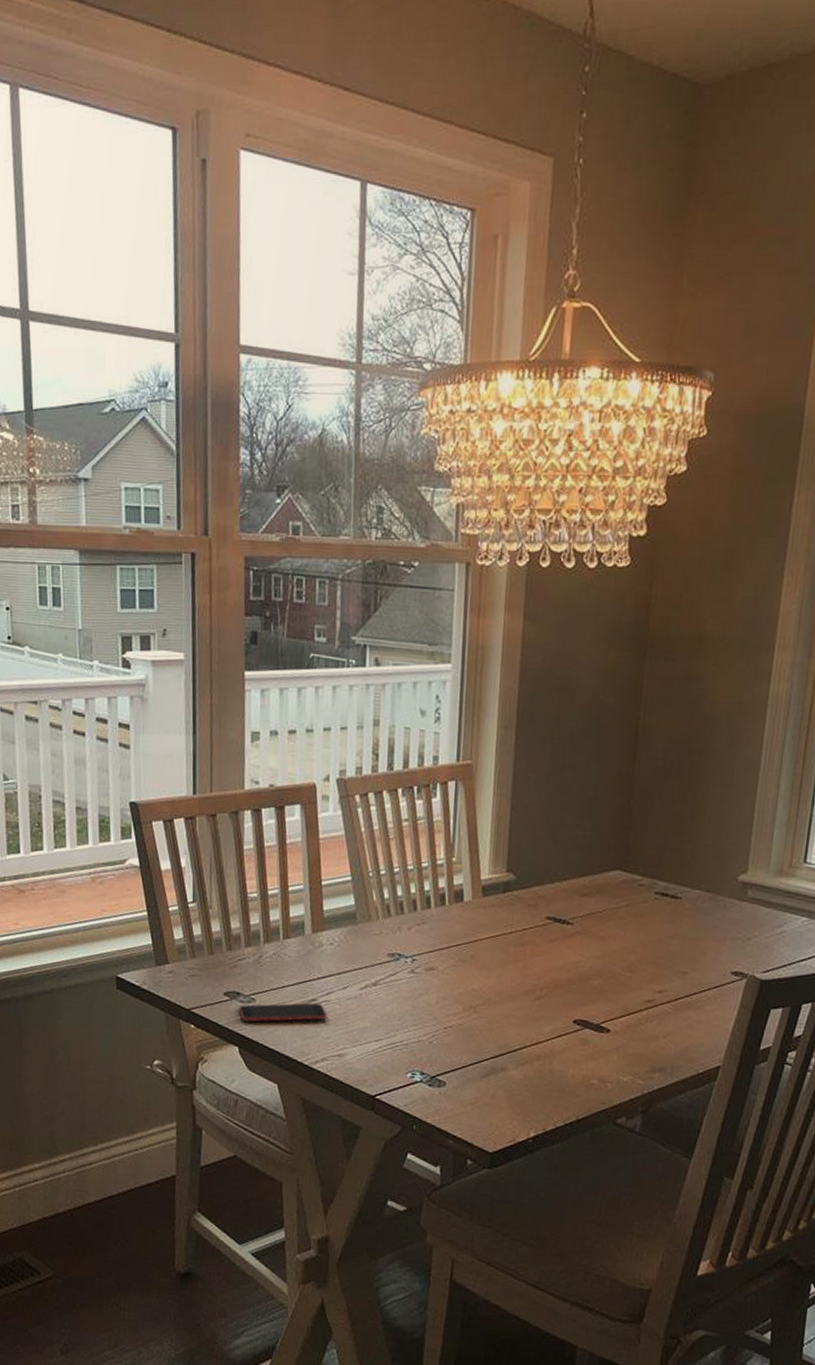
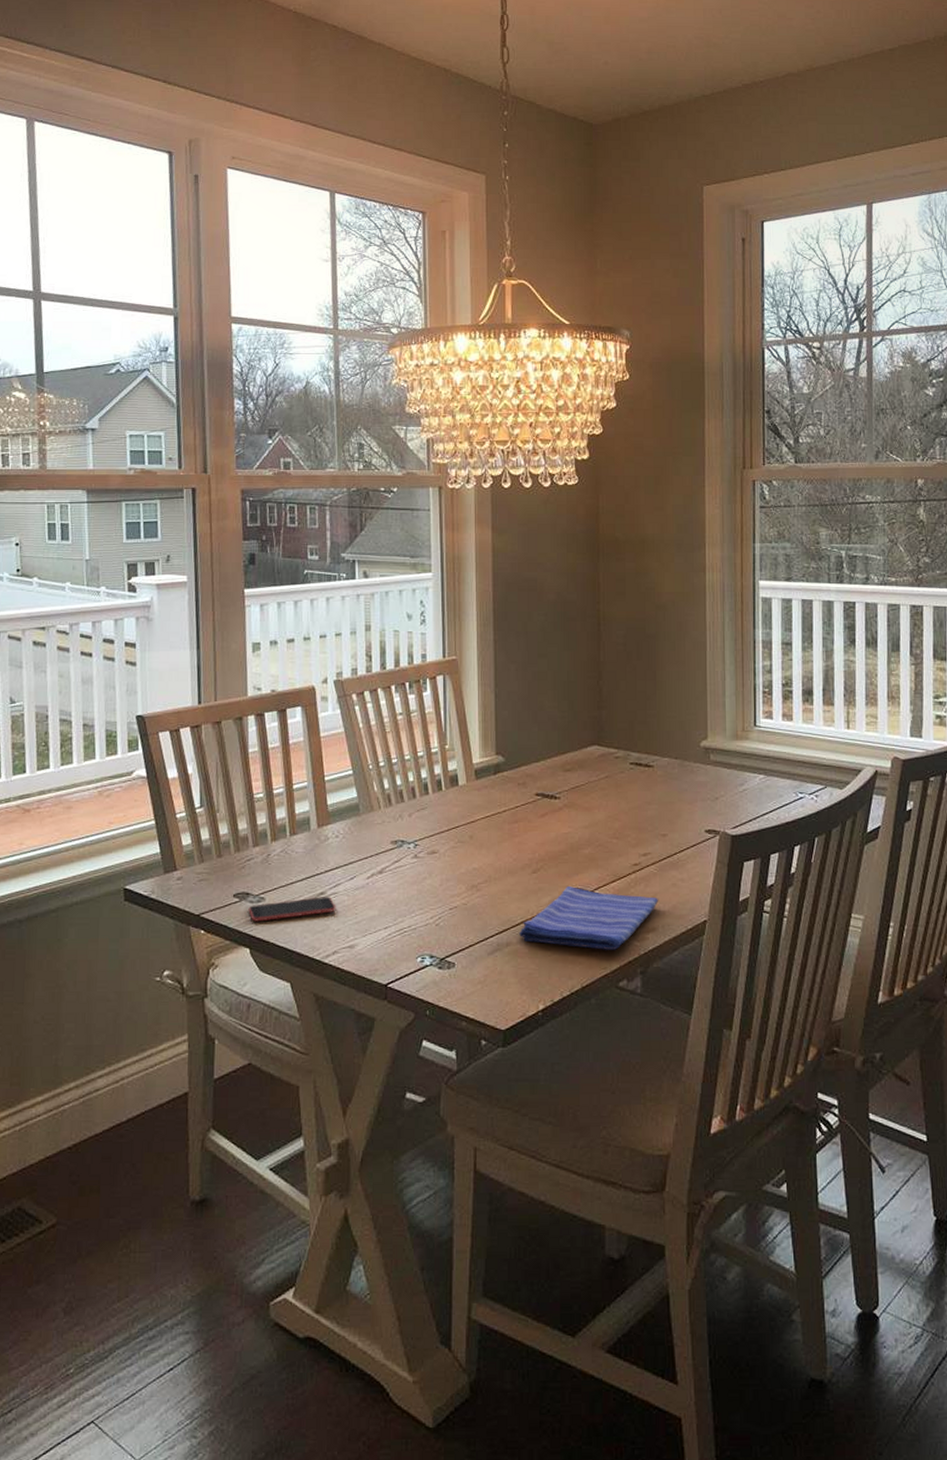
dish towel: none [515,1017,671,1086] -> present [519,886,659,950]

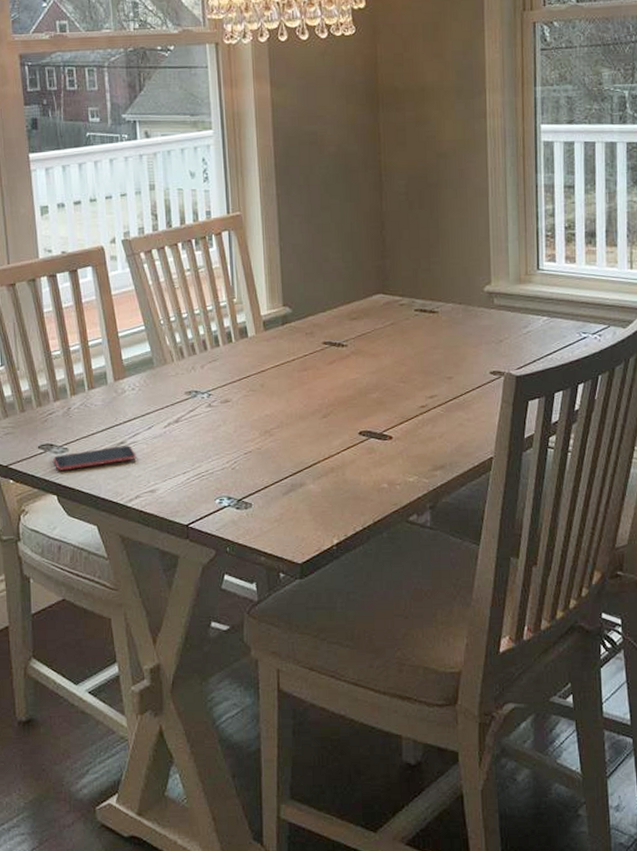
dish towel: present [519,886,659,950] -> none [312,429,446,488]

